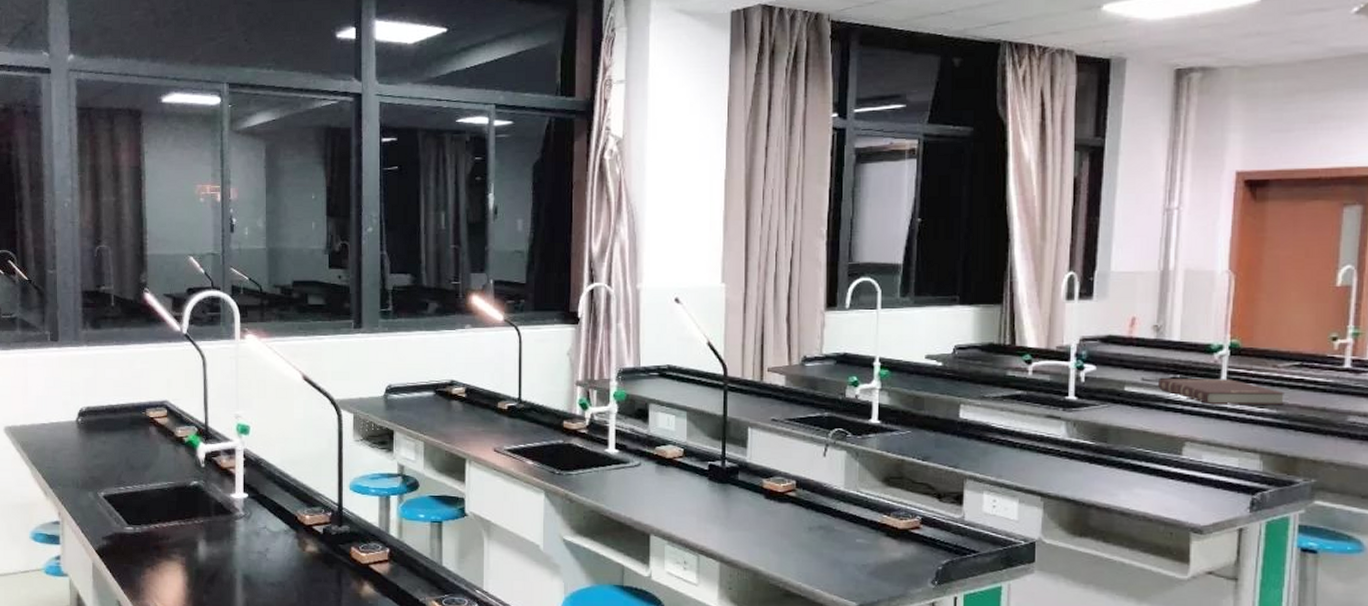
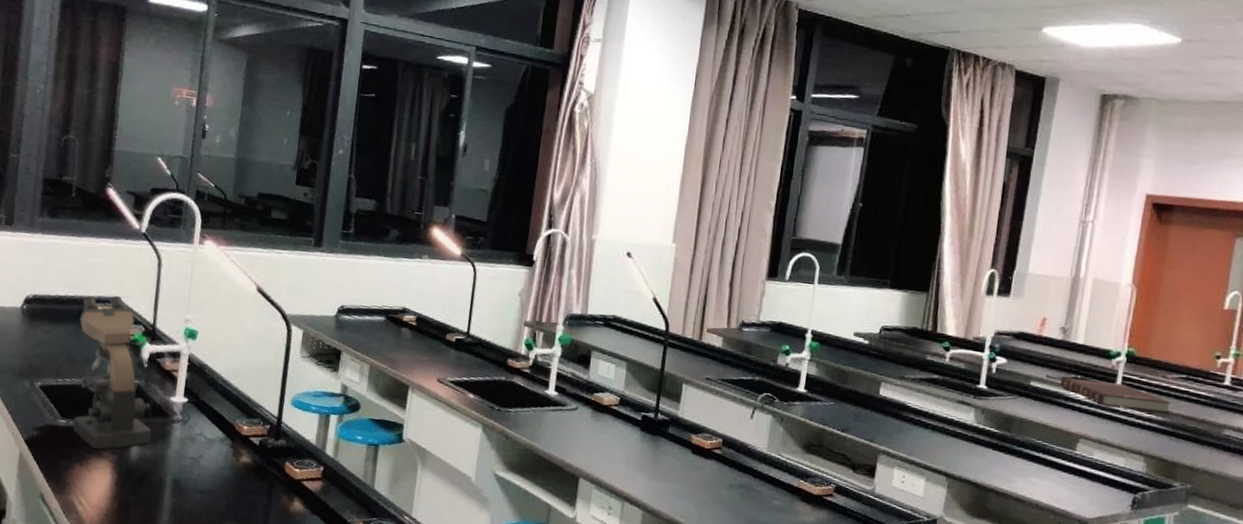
microscope: none [134,400,217,553] -> present [73,296,152,450]

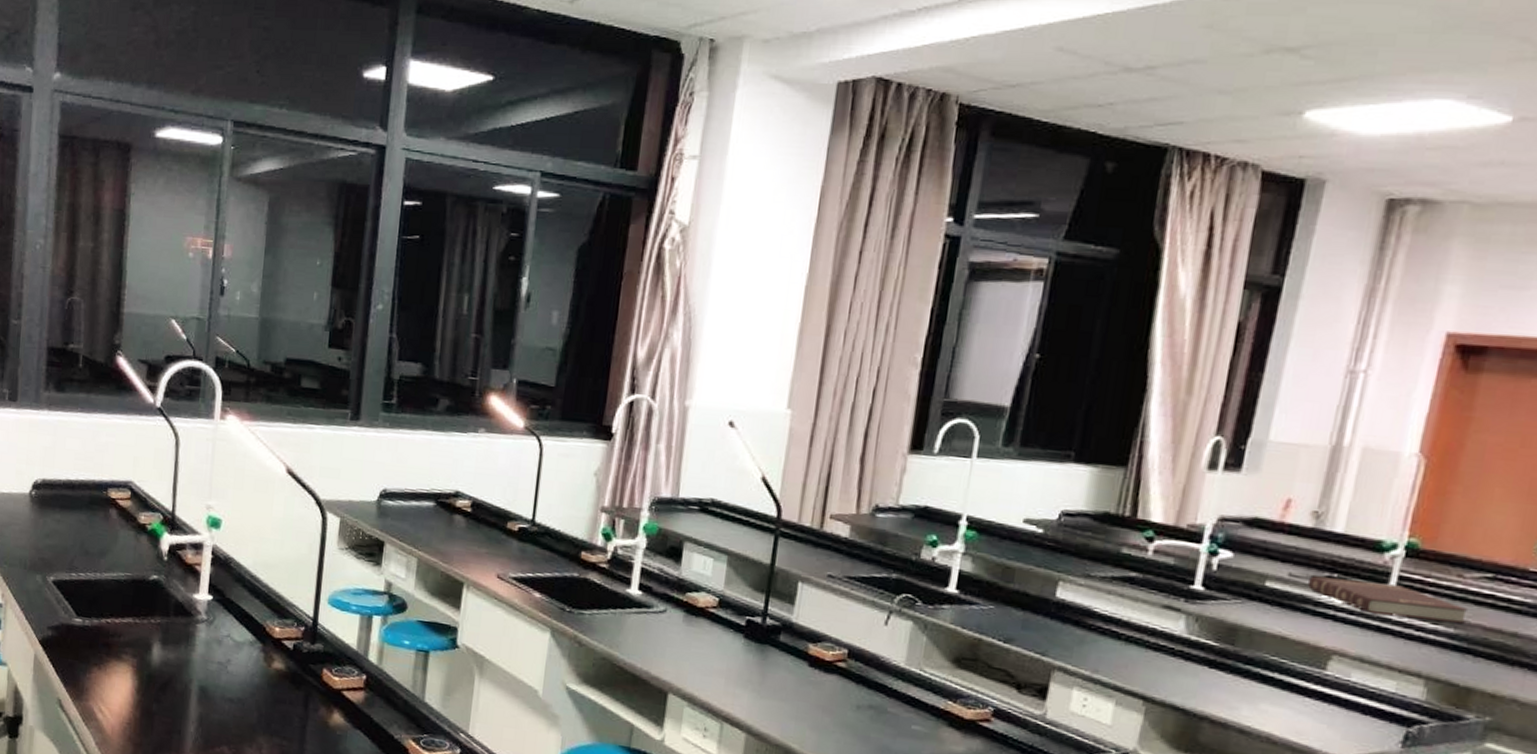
microscope: present [73,296,152,450] -> none [89,480,174,652]

